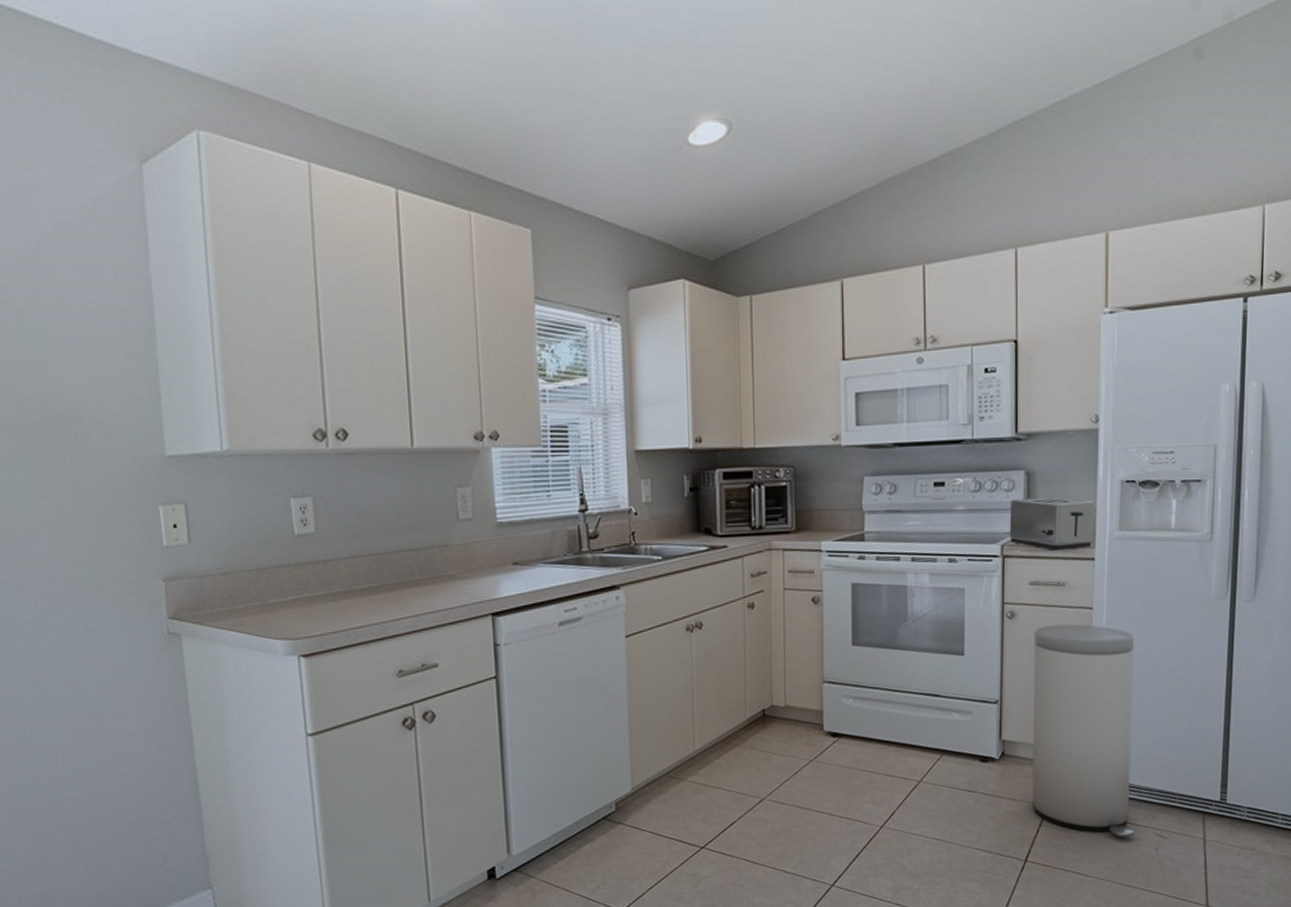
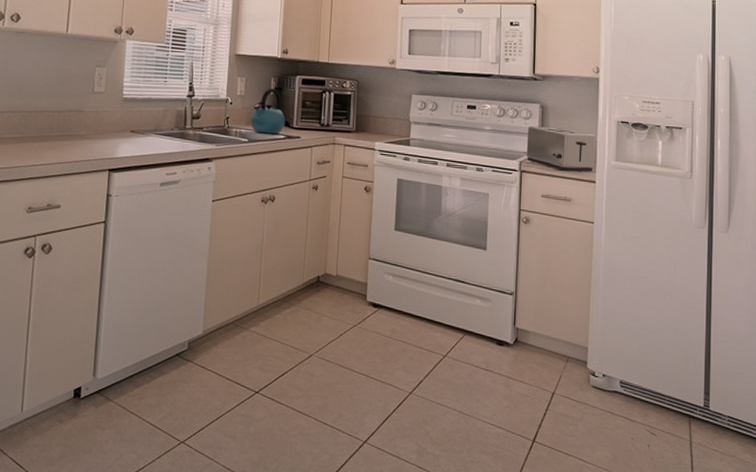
kettle: none [662,489,707,547] -> present [250,89,286,135]
pedal bin: present [1032,624,1135,837] -> none [540,233,629,430]

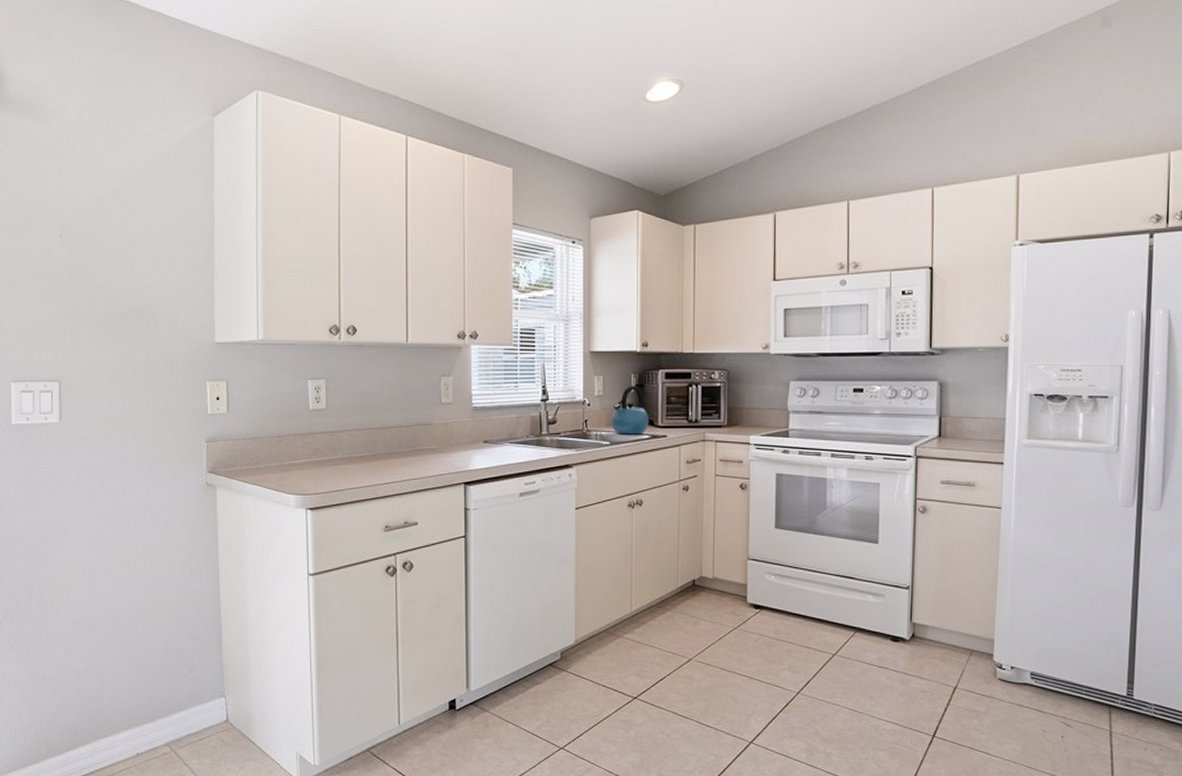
toaster: present [526,125,596,172] -> none [922,406,1004,454]

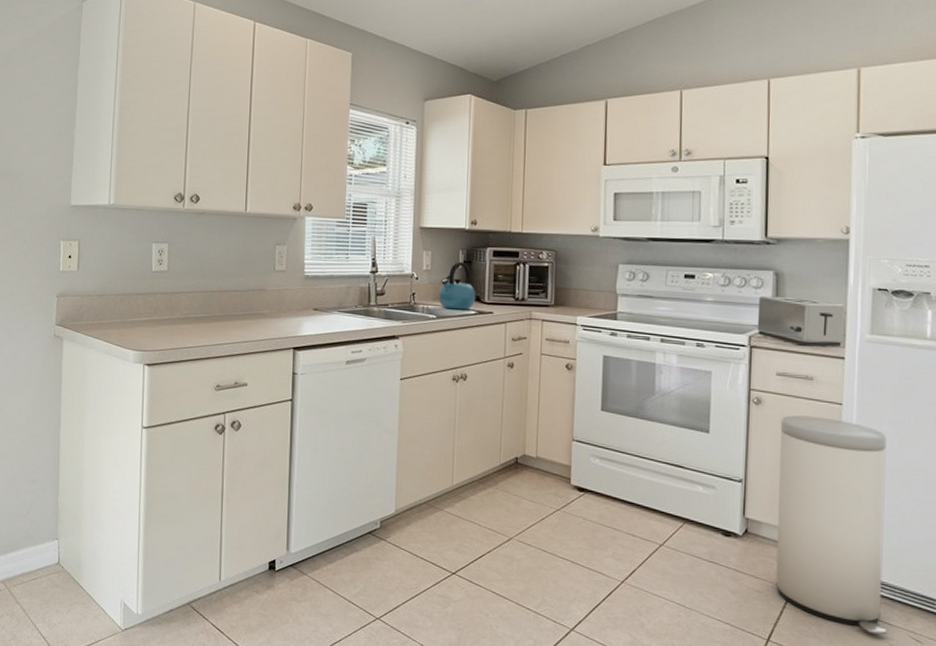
toaster: none [922,406,1004,454] -> present [757,295,845,347]
pedal bin: none [941,521,1041,723] -> present [776,415,887,635]

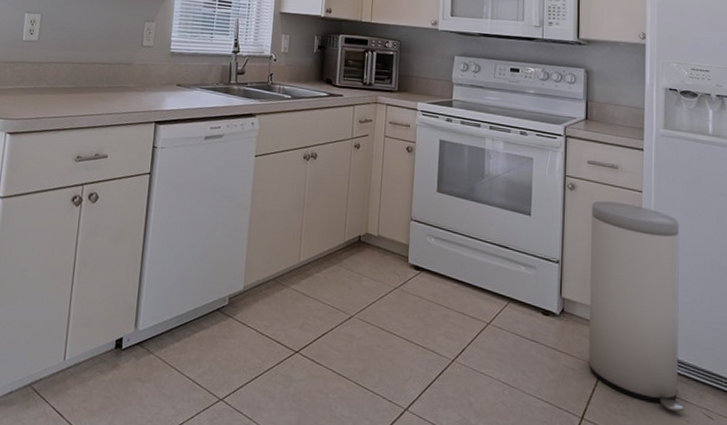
kettle: present [438,262,476,310] -> none [293,46,328,92]
toaster: present [757,295,845,347] -> none [571,90,643,140]

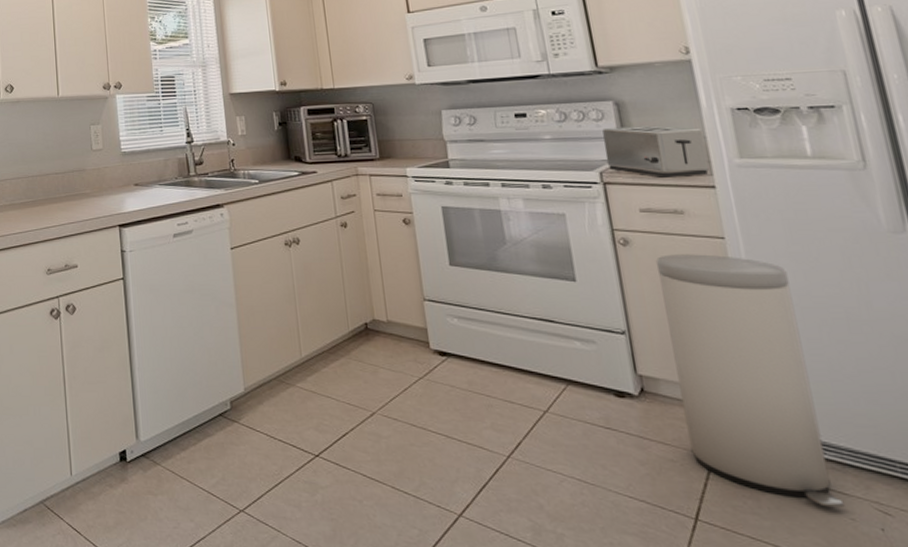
toaster: none [571,90,643,140] -> present [602,125,710,178]

